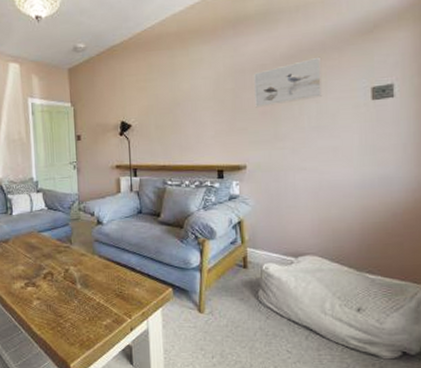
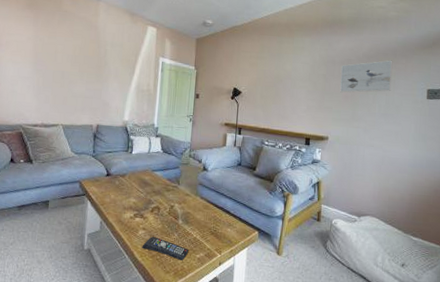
remote control: none [39,307,94,330] -> present [142,237,189,261]

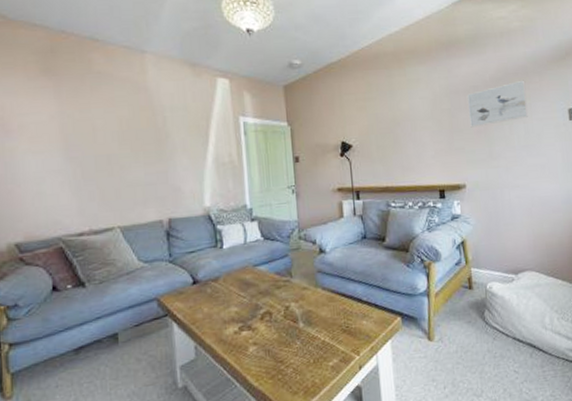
remote control: present [142,237,189,261] -> none [256,351,319,375]

